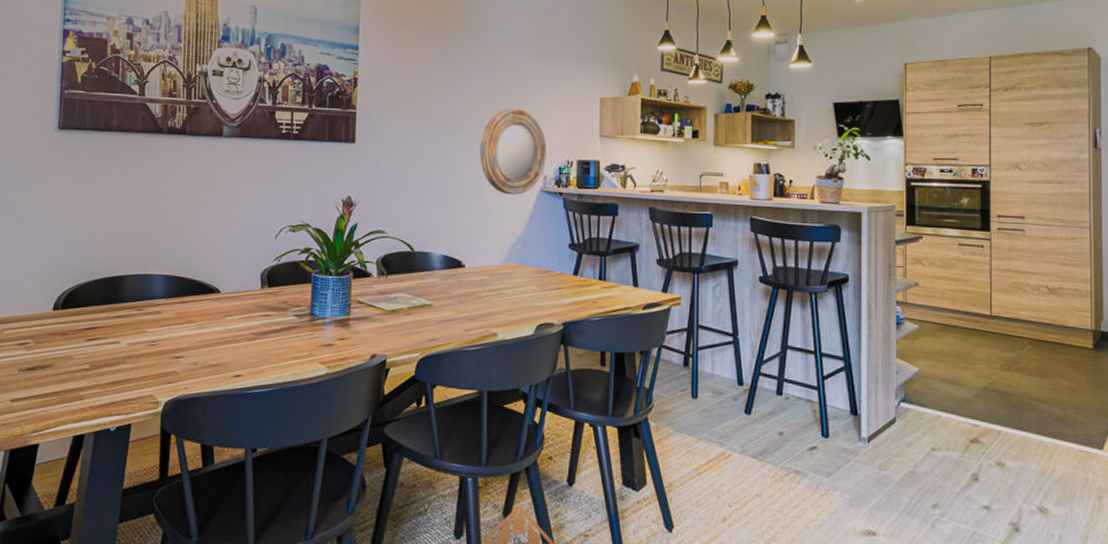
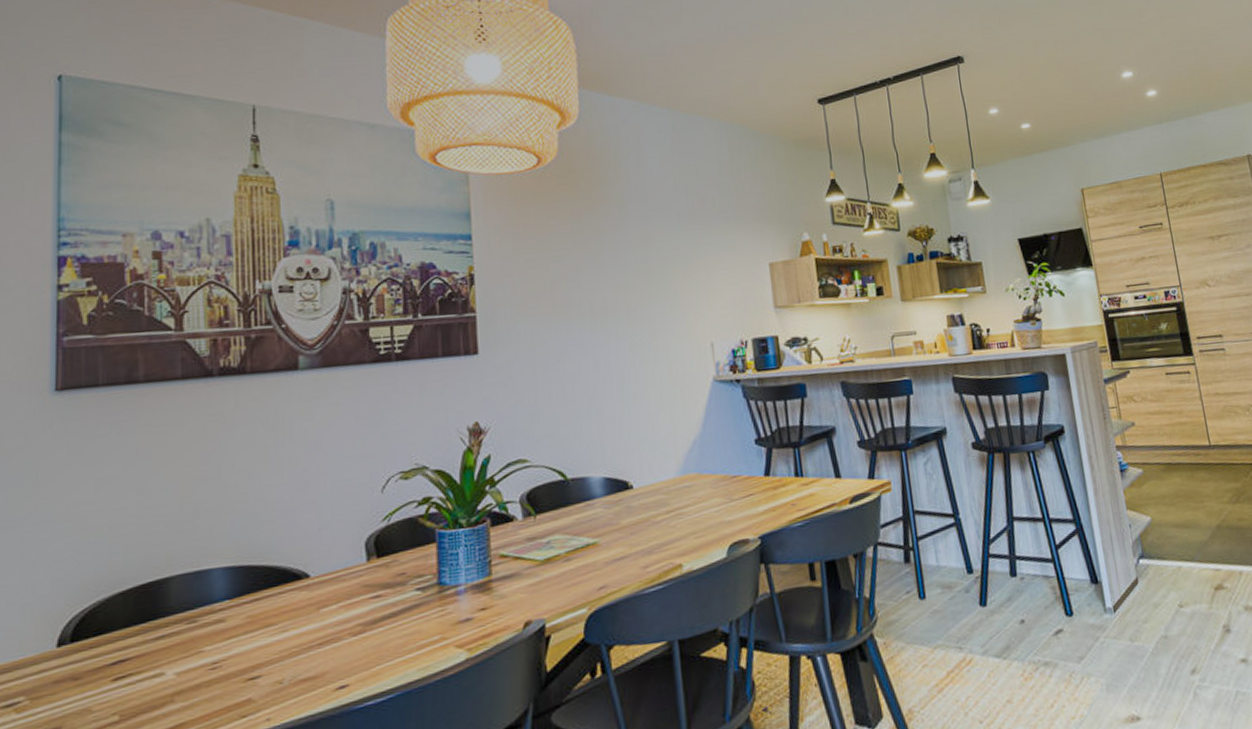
home mirror: present [479,108,547,195] -> none [634,287,716,391]

